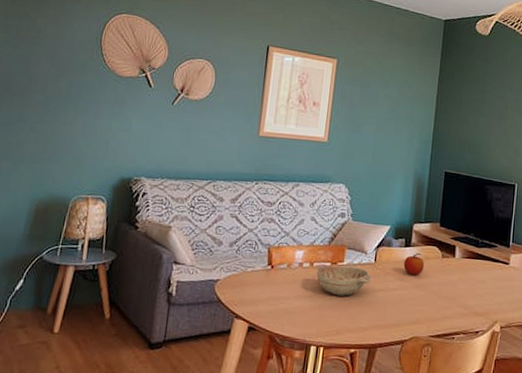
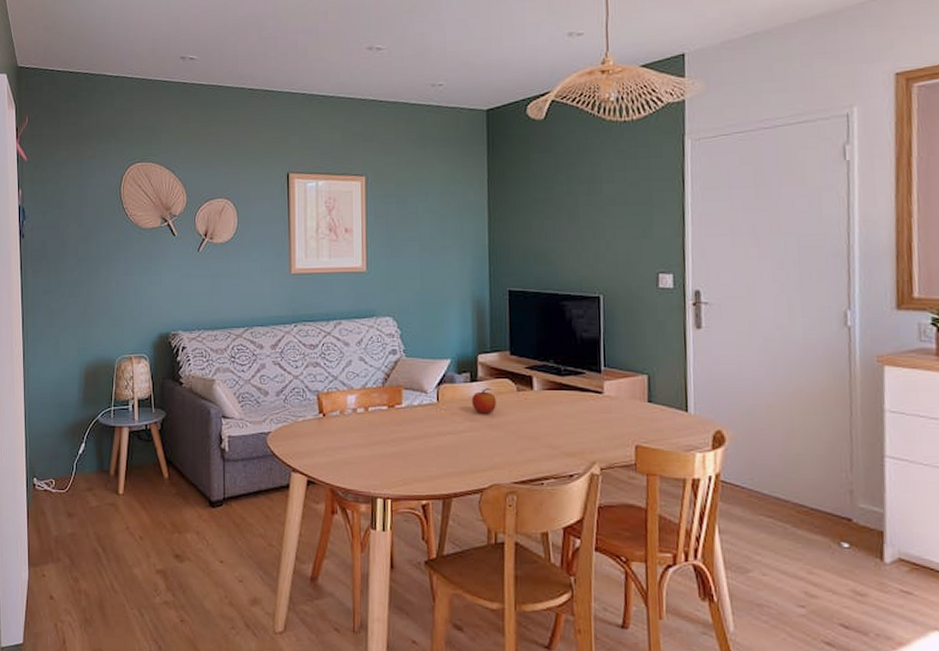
decorative bowl: present [316,266,372,296] -> none [372,409,436,442]

